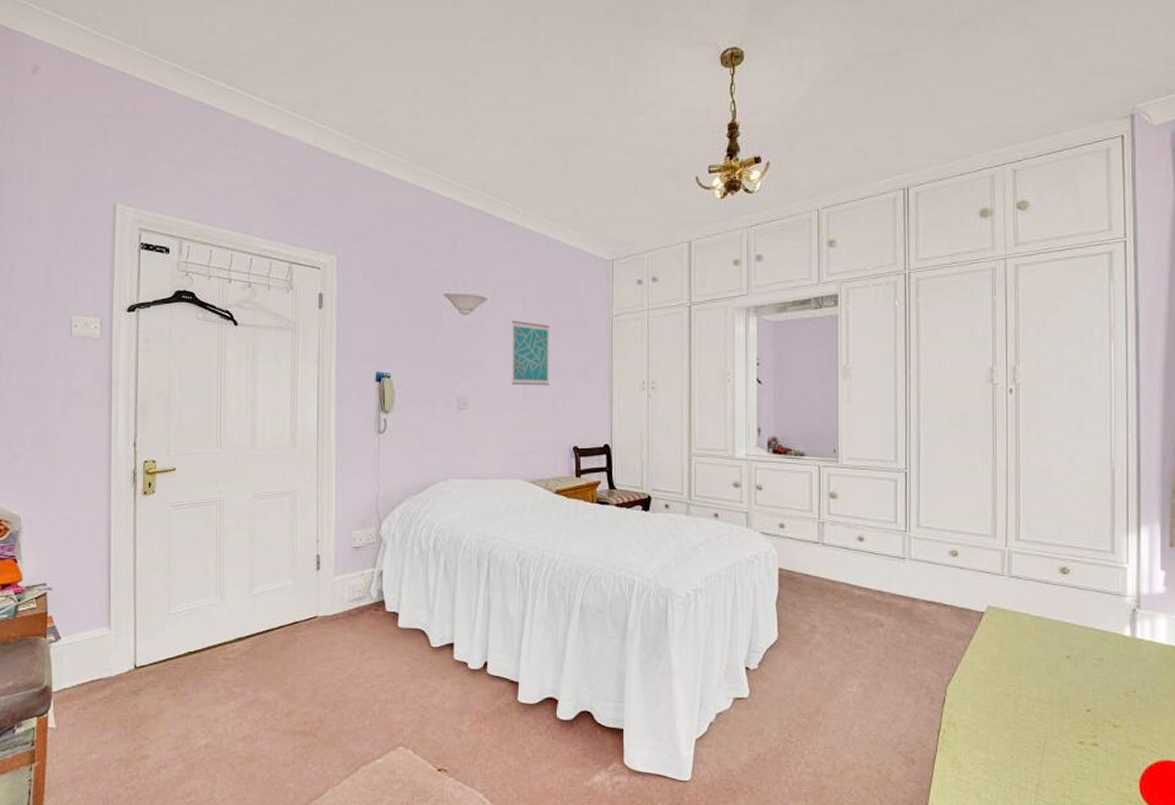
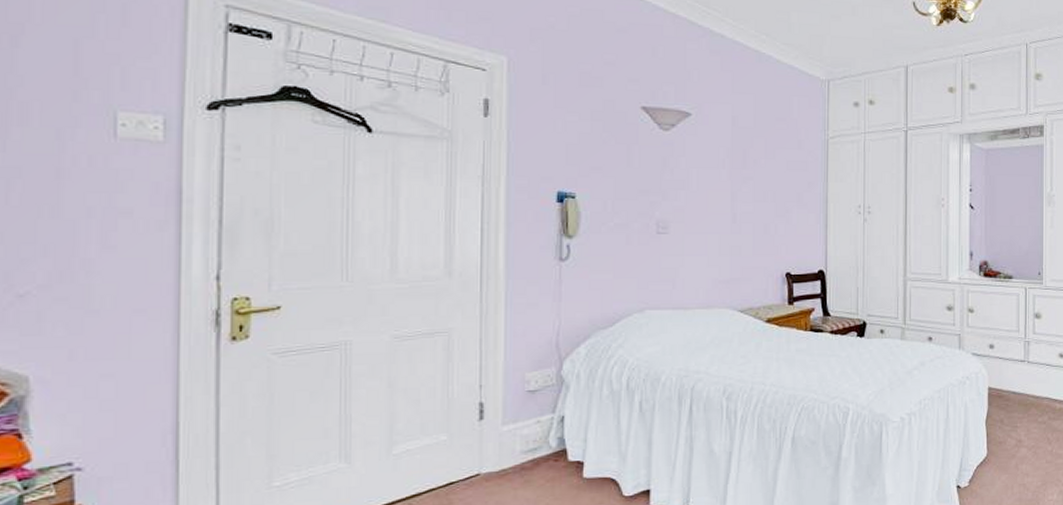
wall art: present [511,320,550,386] -> none [718,138,762,209]

